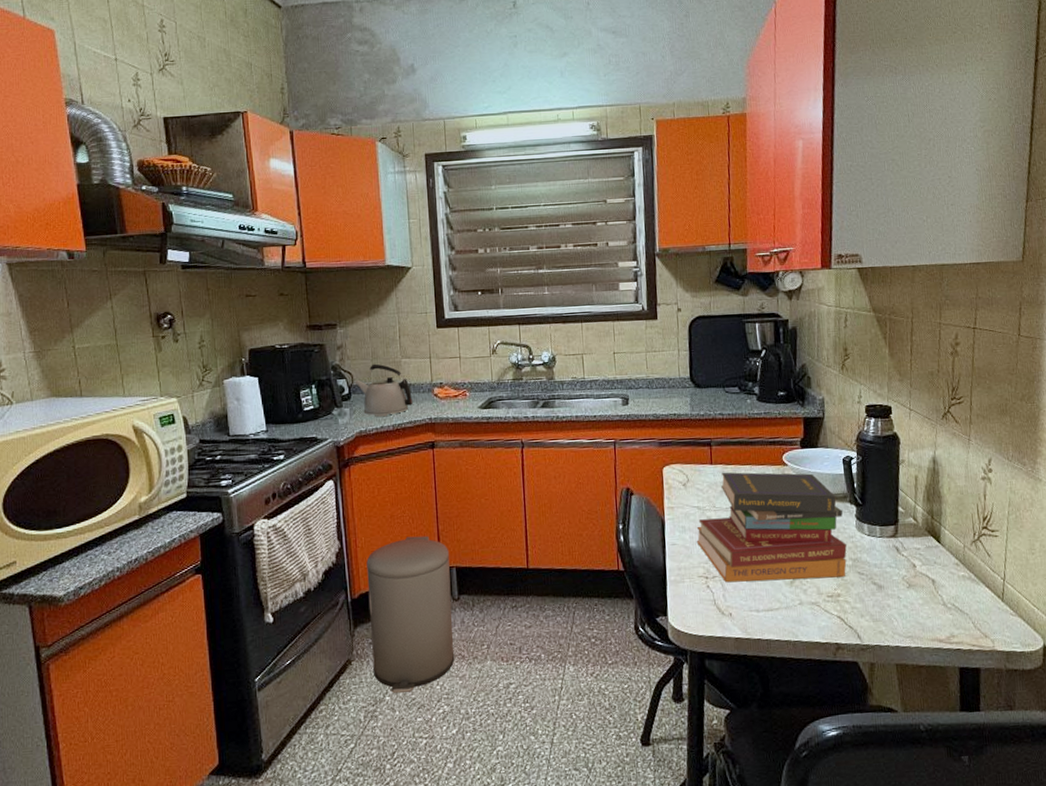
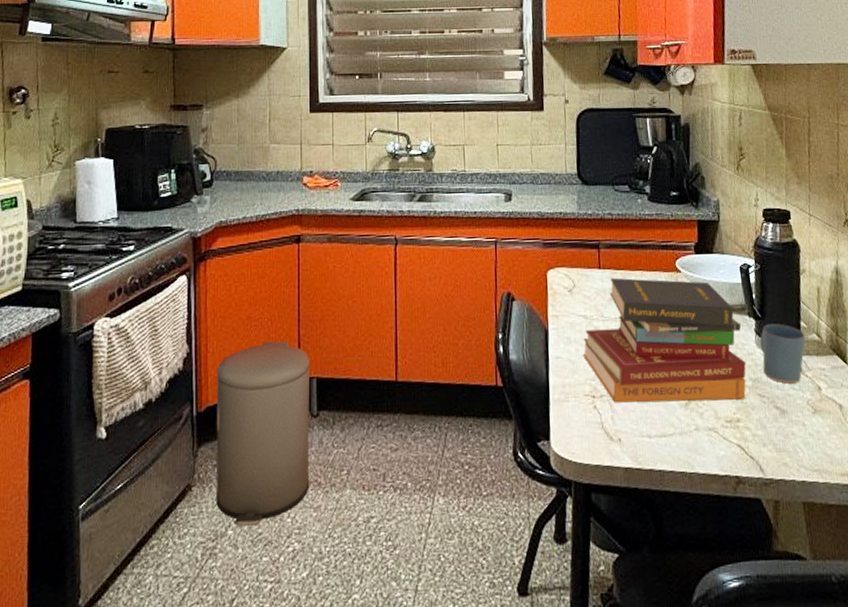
kettle: present [354,363,413,418] -> none [217,148,279,207]
mug: none [860,509,903,563] -> present [760,323,806,384]

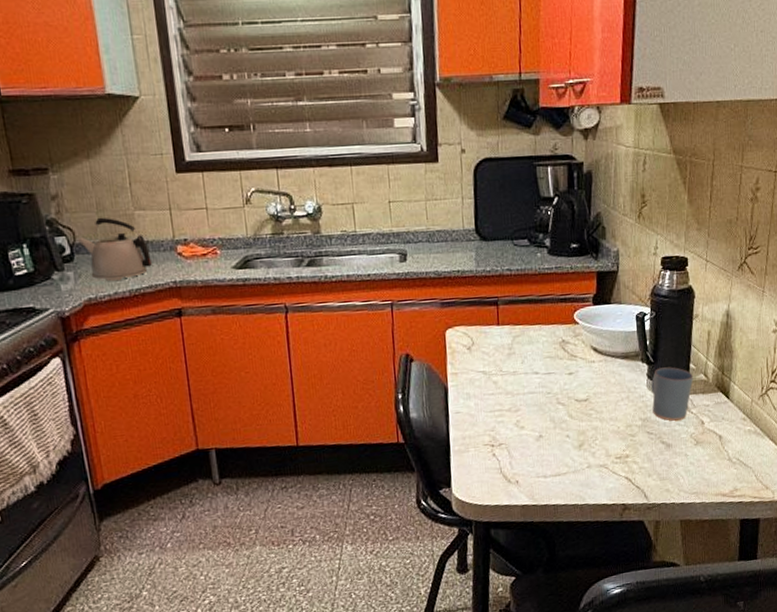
pedal bin: present [216,341,311,526] -> none [108,415,219,588]
kettle: none [217,148,279,207] -> present [77,217,152,282]
books: present [582,277,746,403] -> none [482,332,637,450]

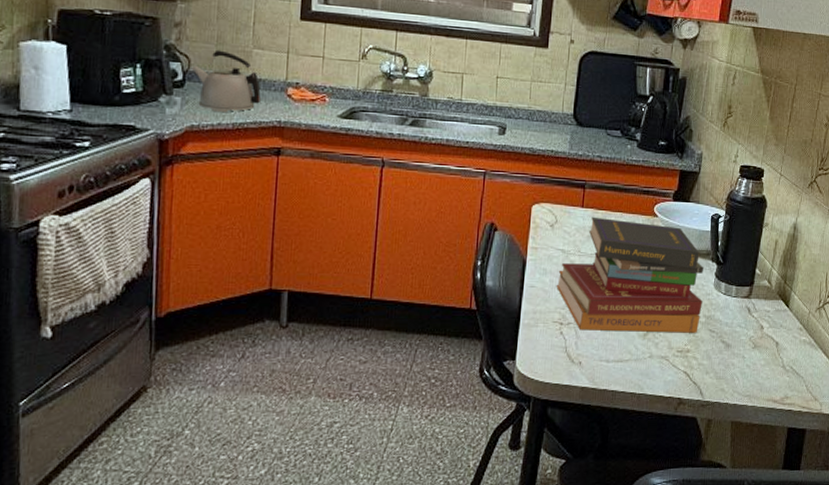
books: none [482,332,637,450] -> present [556,216,704,333]
mug: present [651,366,694,421] -> none [717,269,758,322]

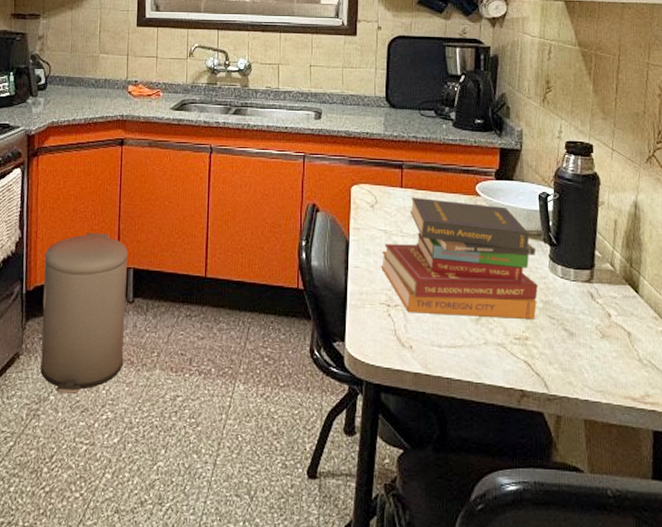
pedal bin: none [173,252,283,427] -> present [40,233,129,393]
kettle: present [191,49,261,113] -> none [51,56,106,110]

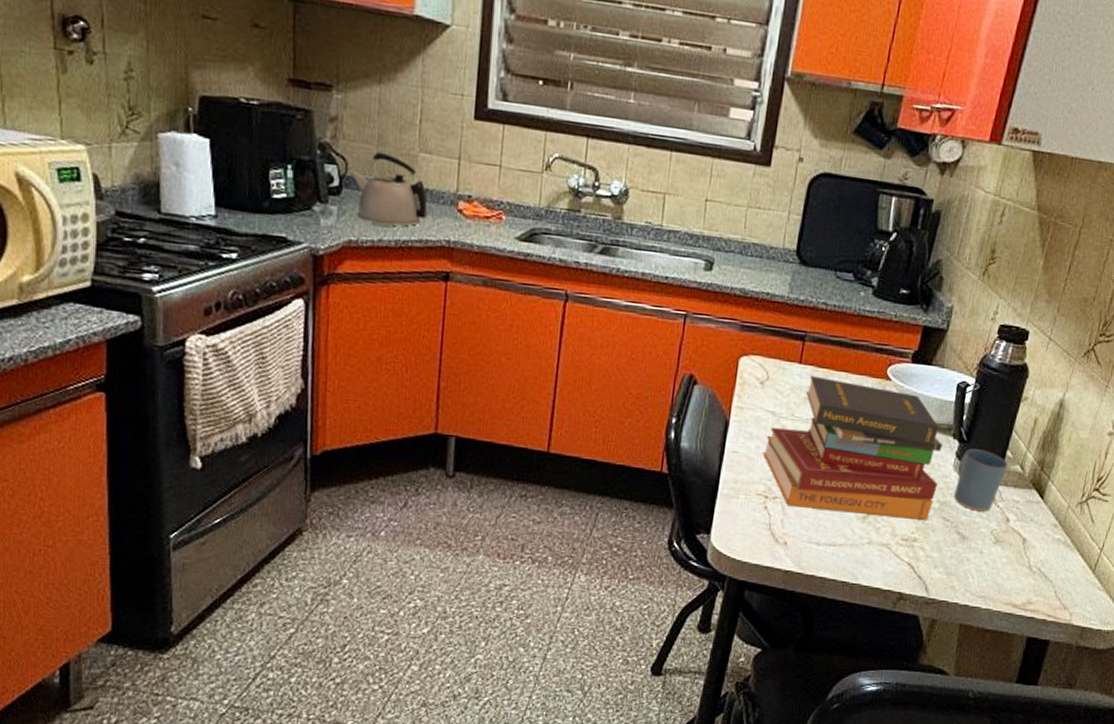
pedal bin: present [40,233,129,393] -> none [330,389,450,578]
kettle: none [51,56,106,110] -> present [348,151,428,228]
mug: none [554,251,599,309] -> present [954,448,1009,512]

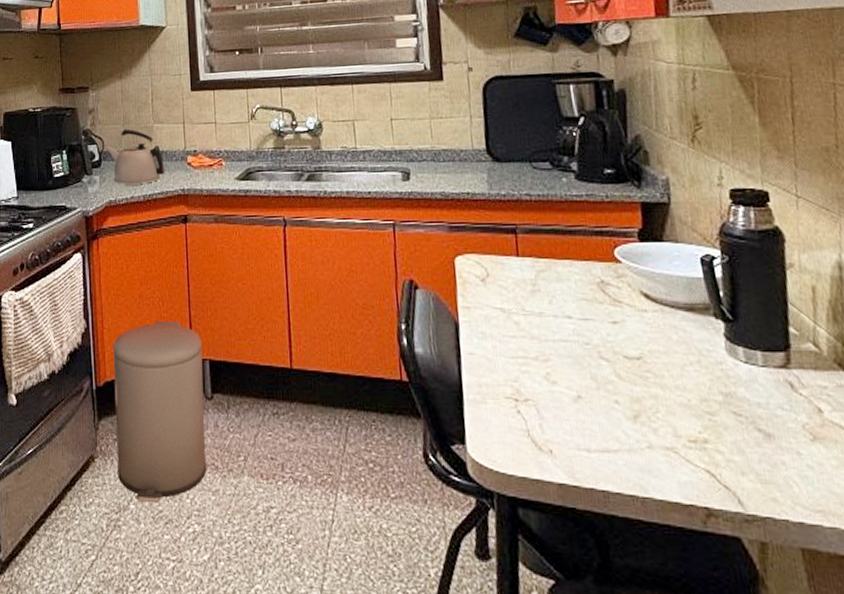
pedal bin: none [330,389,450,578] -> present [113,321,207,502]
books: present [762,375,942,520] -> none [500,267,715,416]
mug: present [954,448,1009,512] -> none [732,328,797,402]

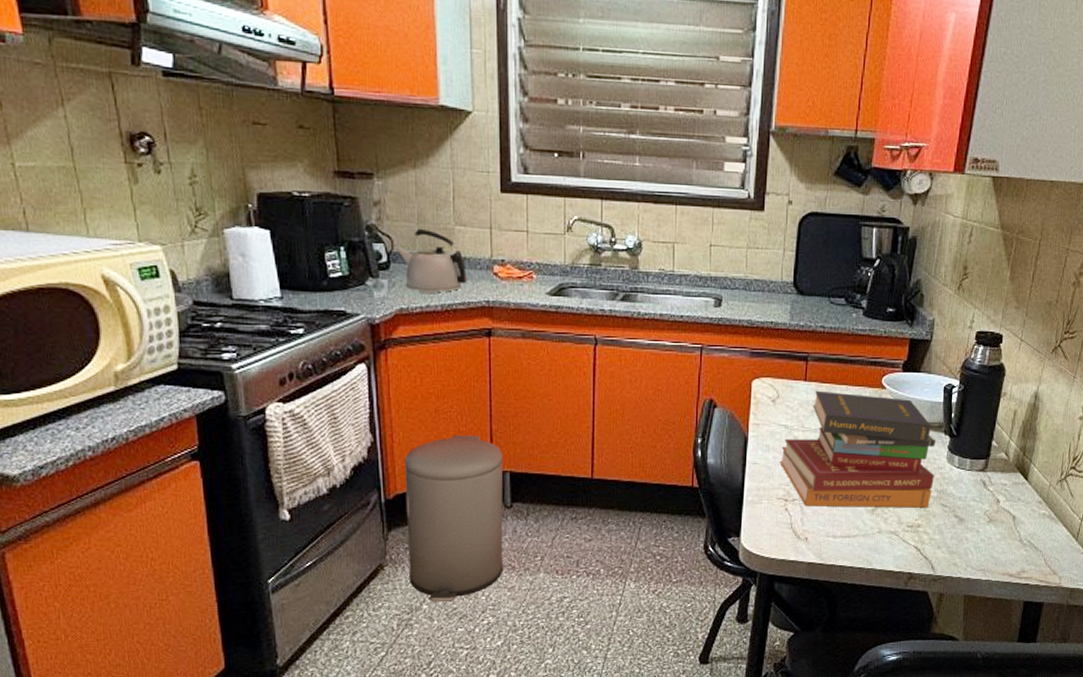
books: none [500,267,715,416] -> present [779,390,935,508]

